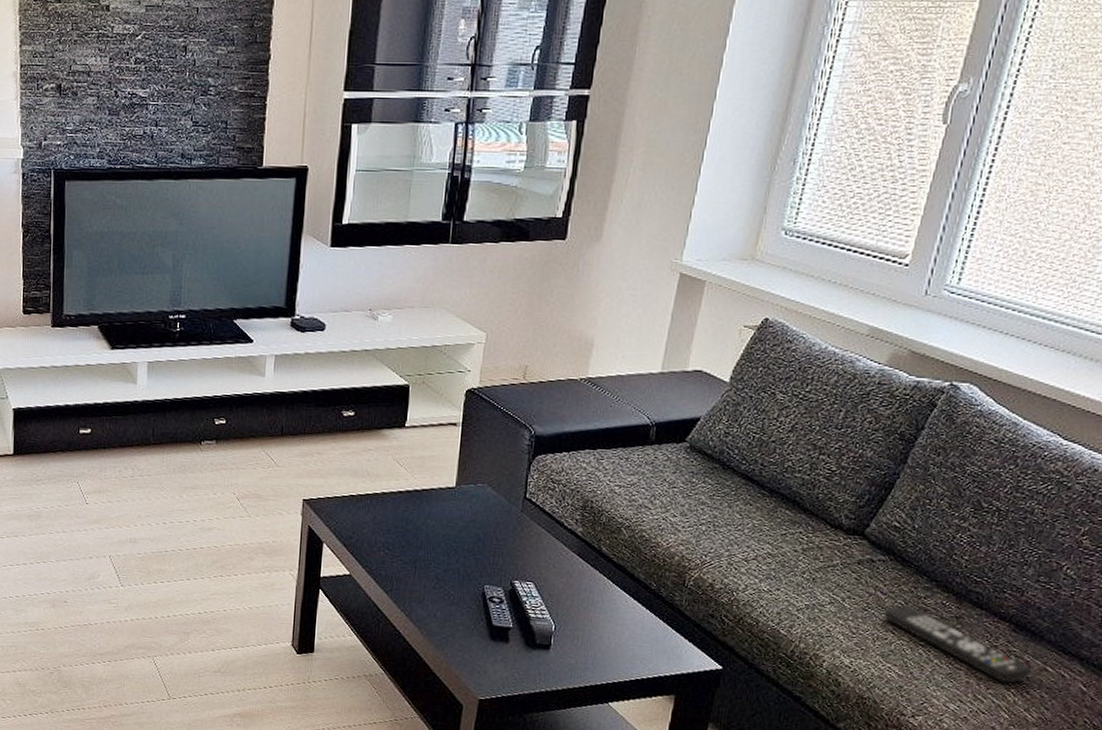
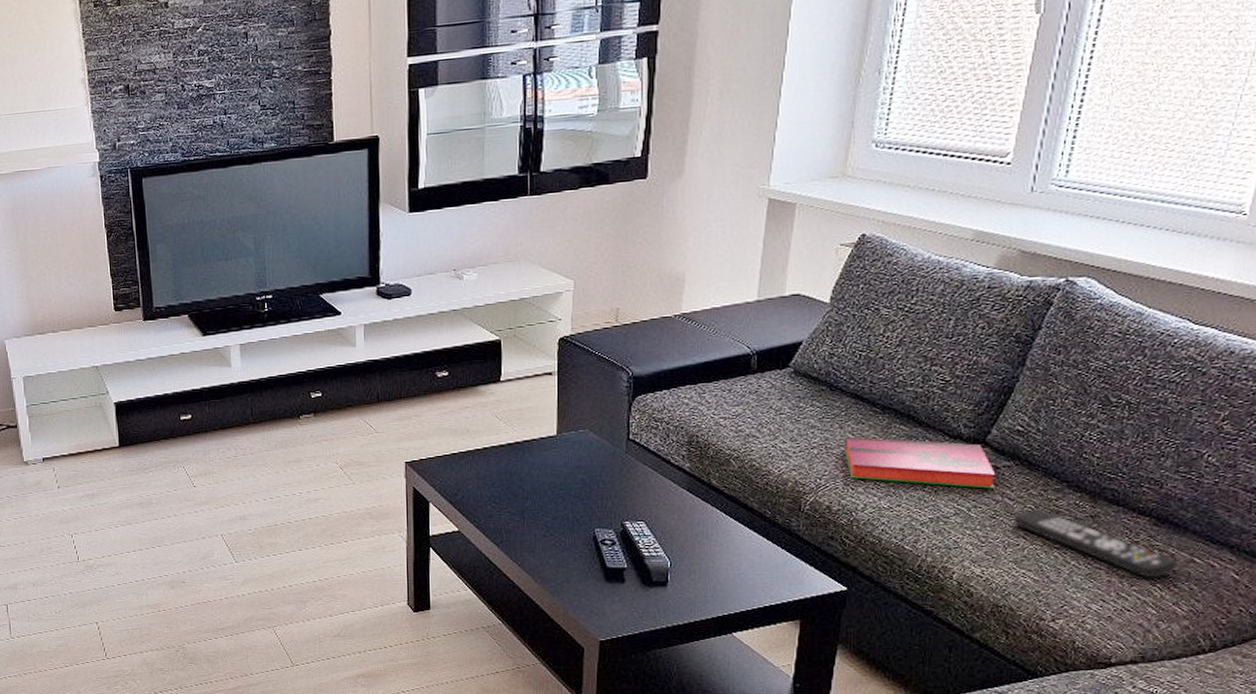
hardback book: none [730,516,871,581] -> present [843,436,996,489]

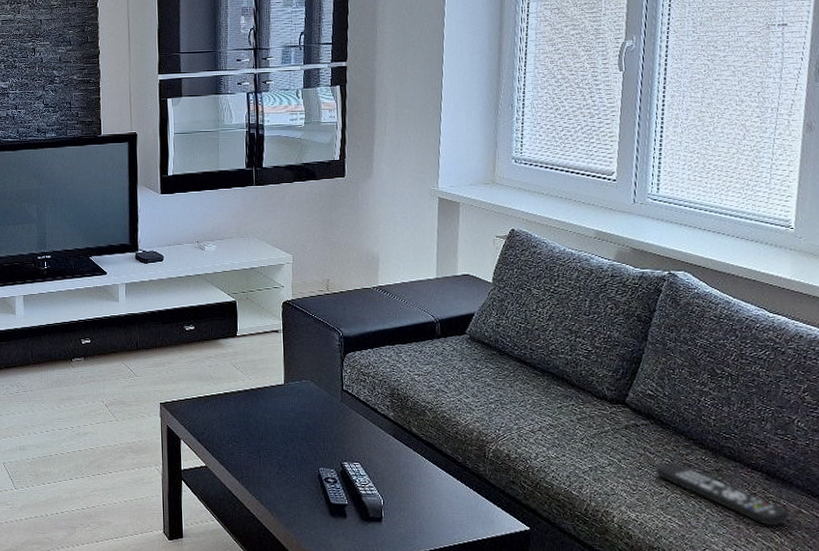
hardback book: present [843,436,996,489] -> none [515,394,637,444]

